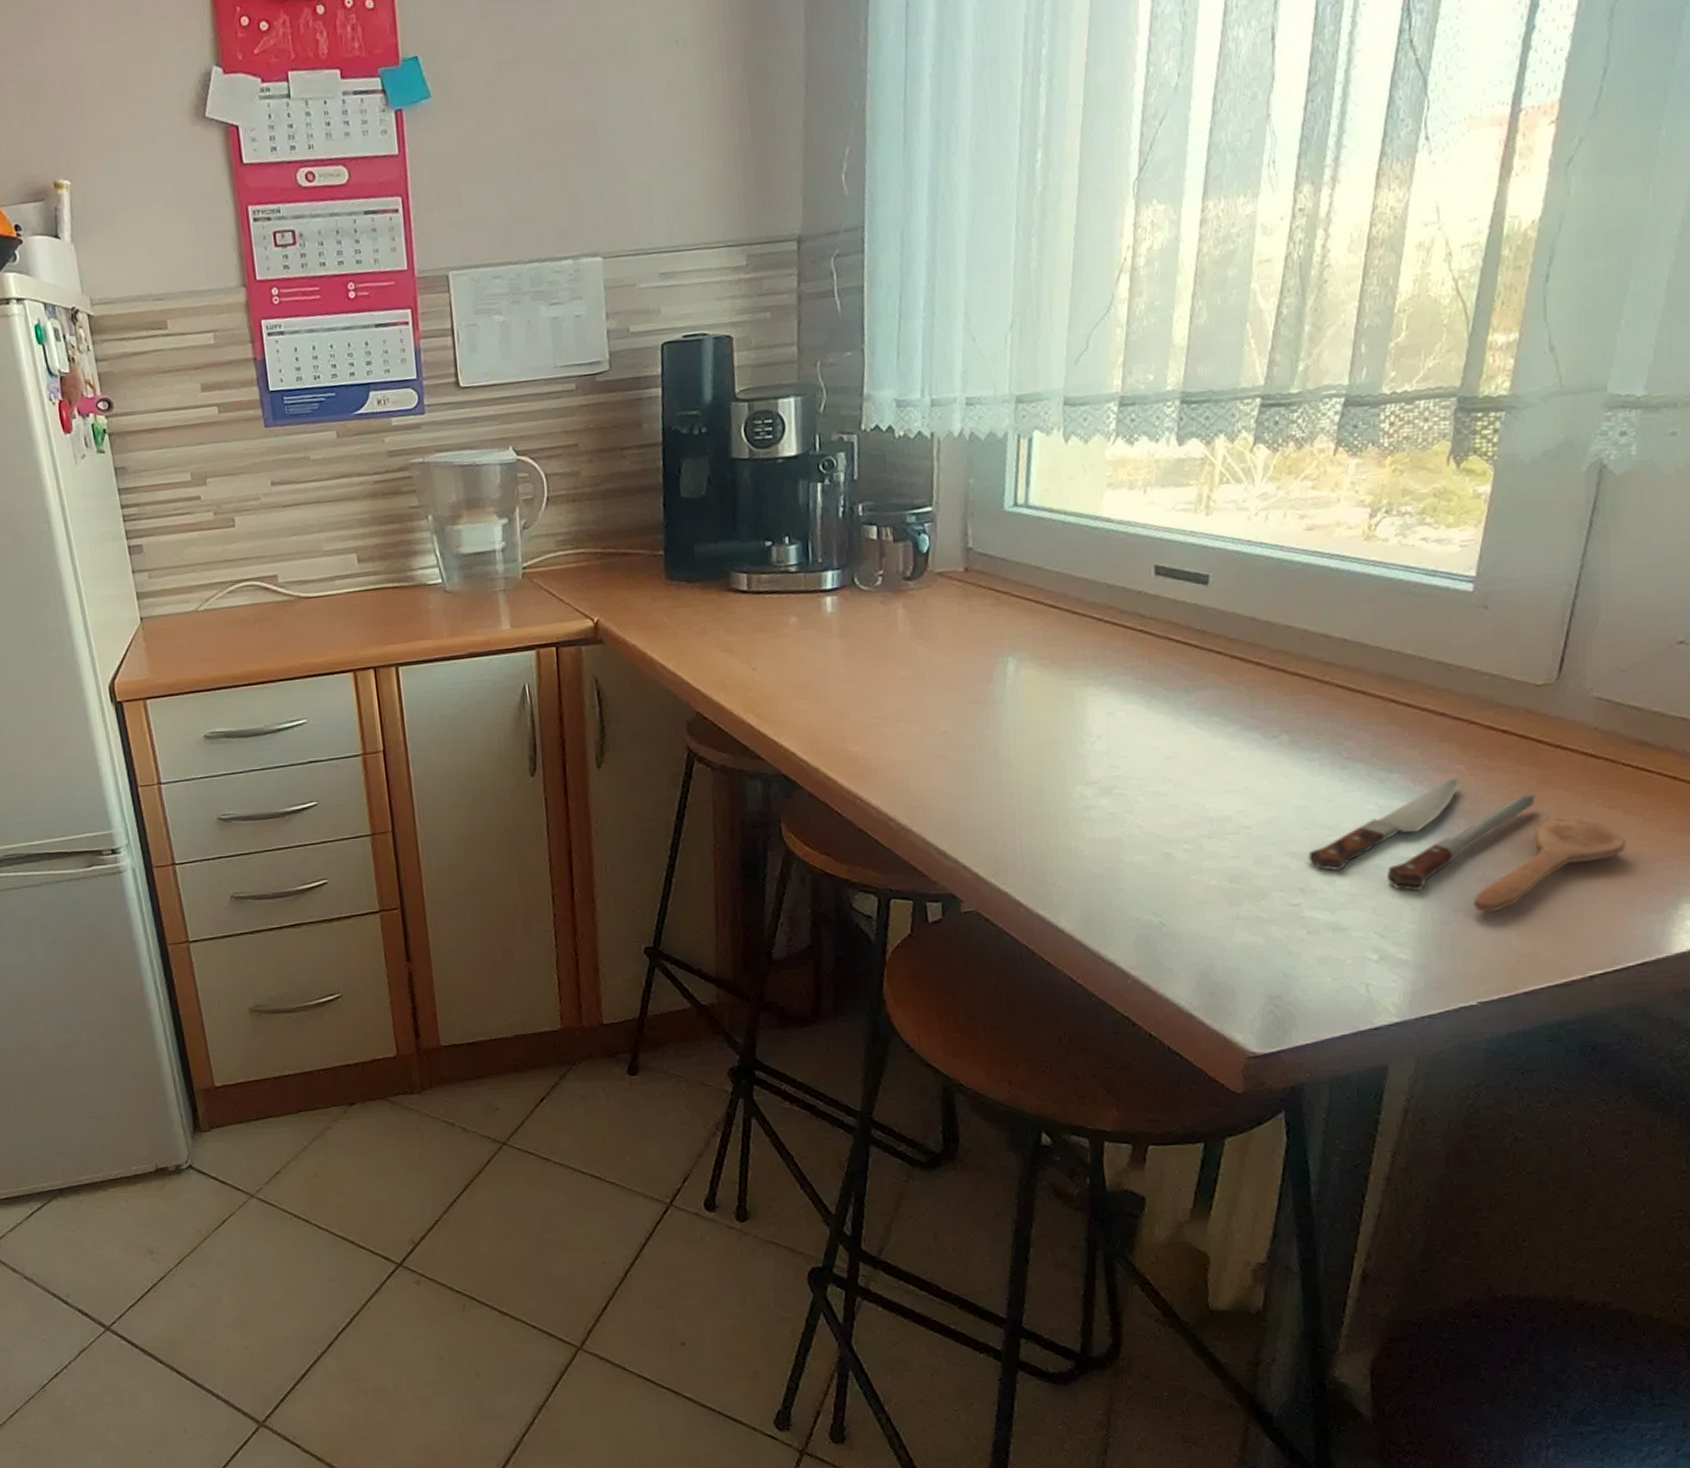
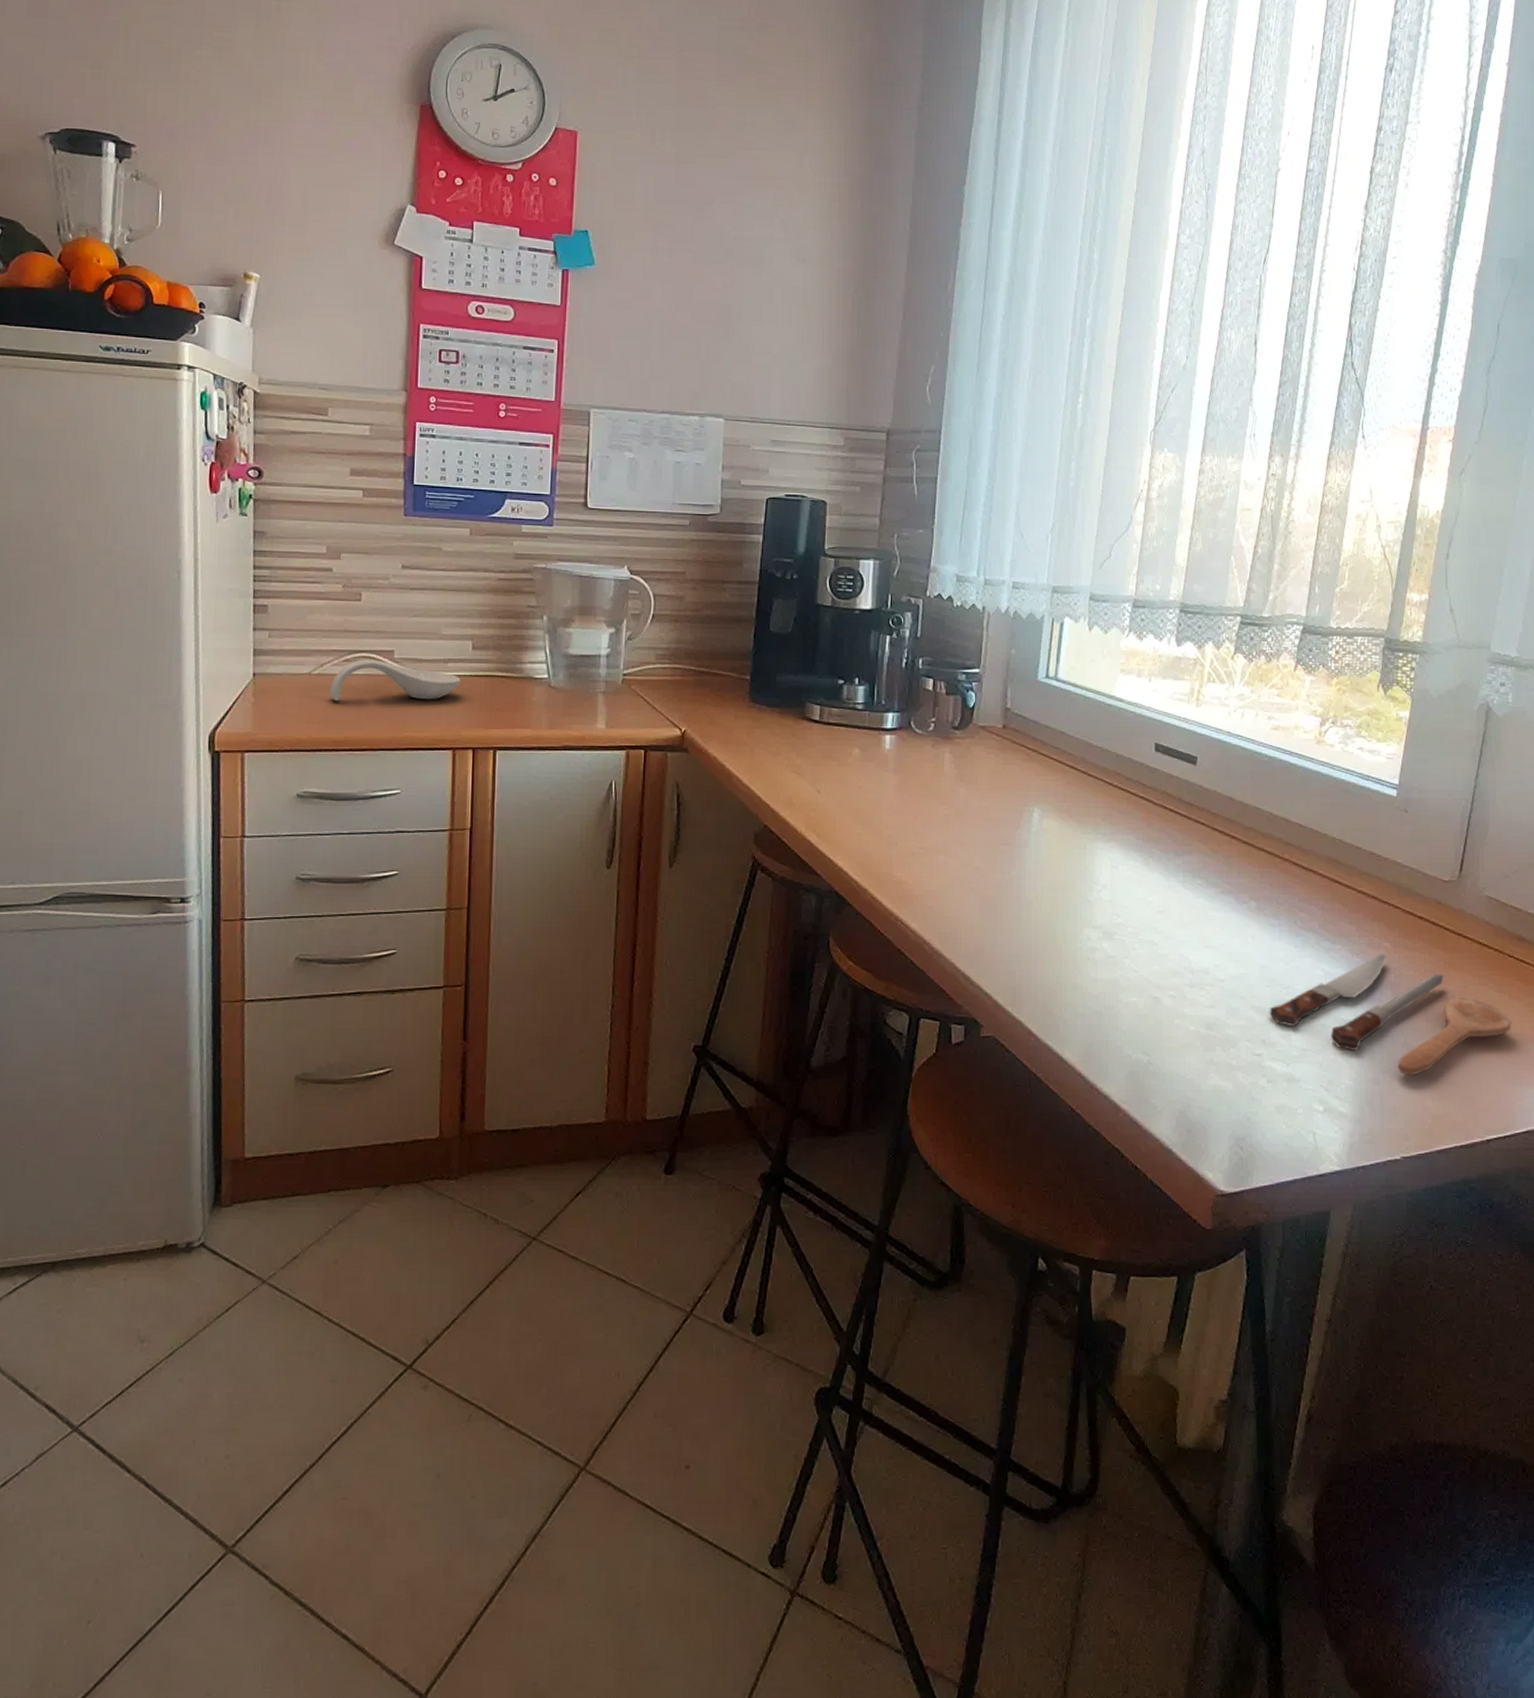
spoon rest: none [219,587,351,636] -> present [330,659,461,701]

